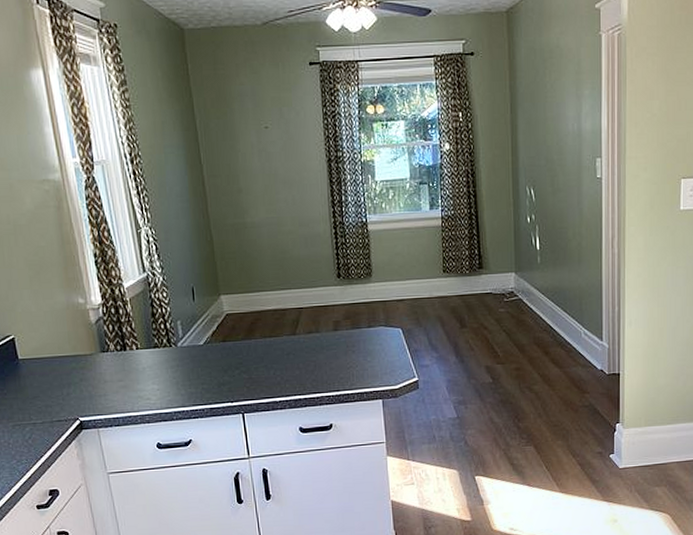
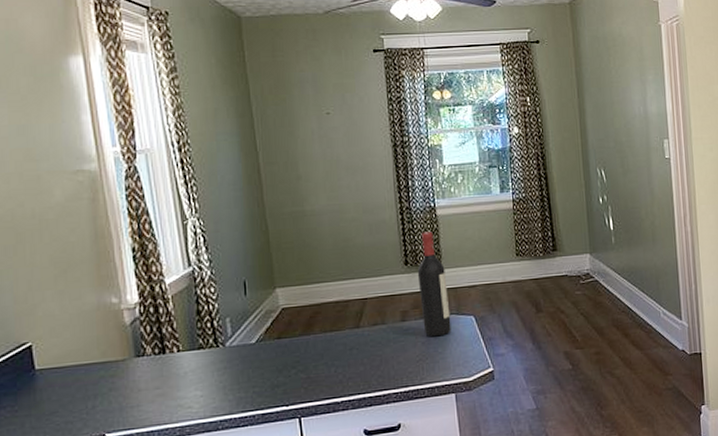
wine bottle: none [349,246,380,347] -> present [417,231,451,337]

